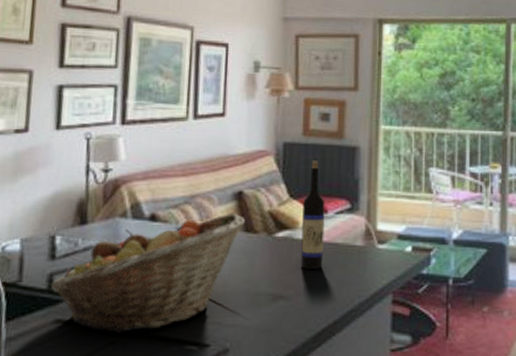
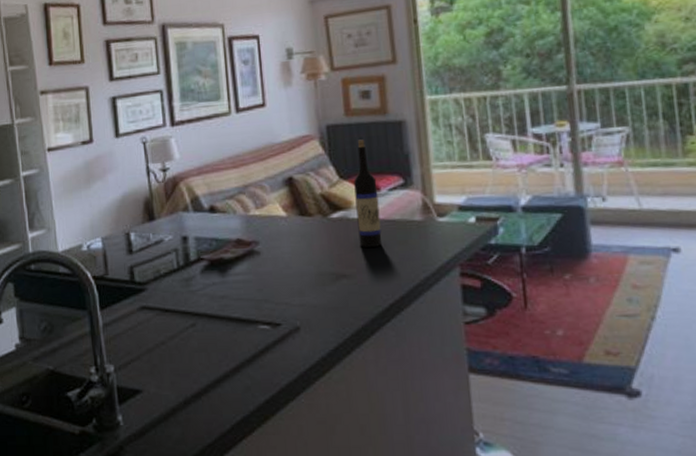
fruit basket: present [51,213,246,333] -> none [133,198,299,316]

